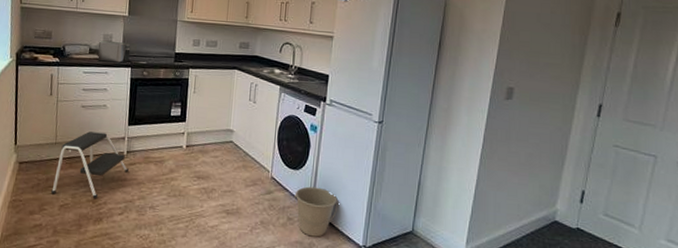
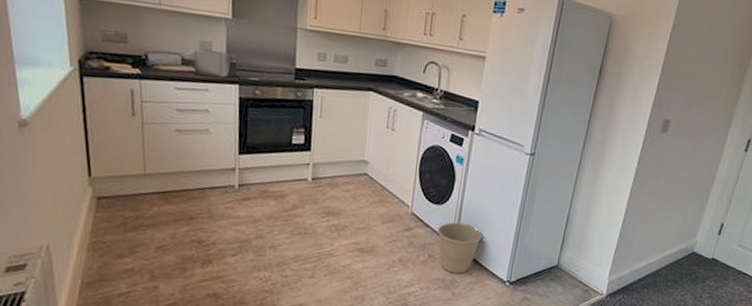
step stool: present [51,131,128,199] -> none [144,161,242,239]

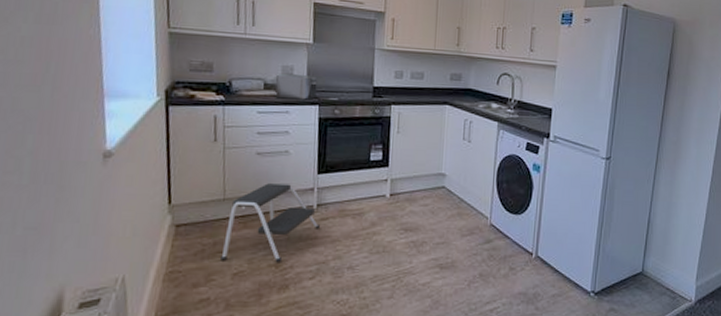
step stool: none [144,161,242,239] -> present [220,183,320,263]
bucket: present [436,222,484,274] -> none [516,232,565,286]

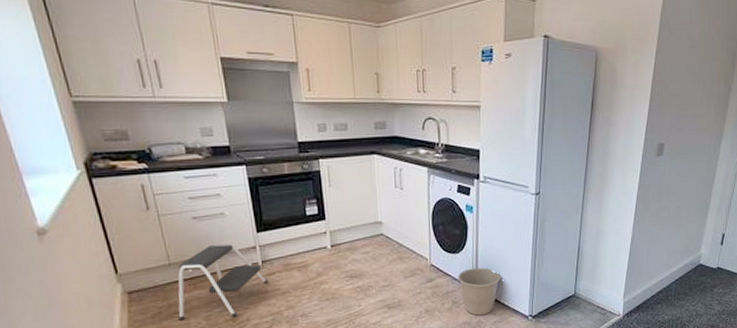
toaster: present [275,74,318,101] -> none [195,136,242,163]
bucket: none [516,232,565,286] -> present [457,267,502,316]

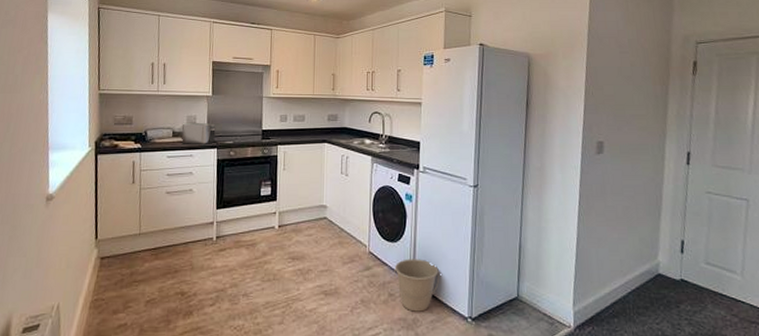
step stool: present [178,244,268,321] -> none [136,219,219,291]
toaster: none [195,136,242,163] -> present [181,123,216,145]

